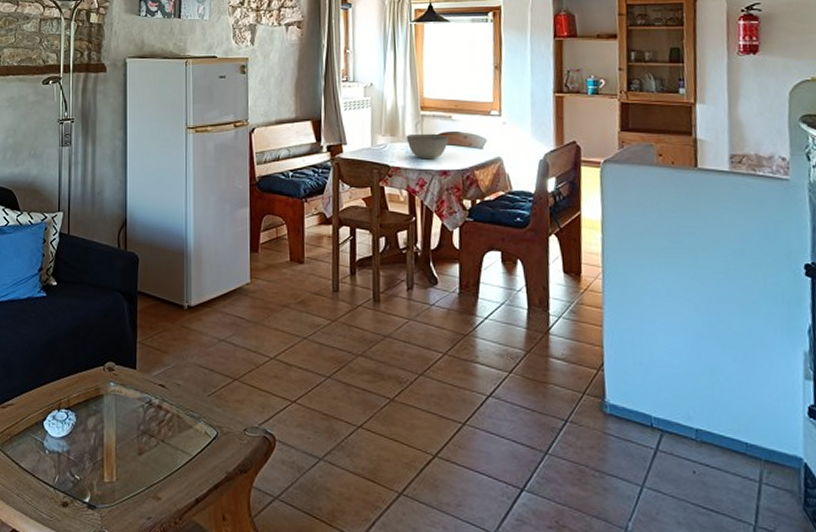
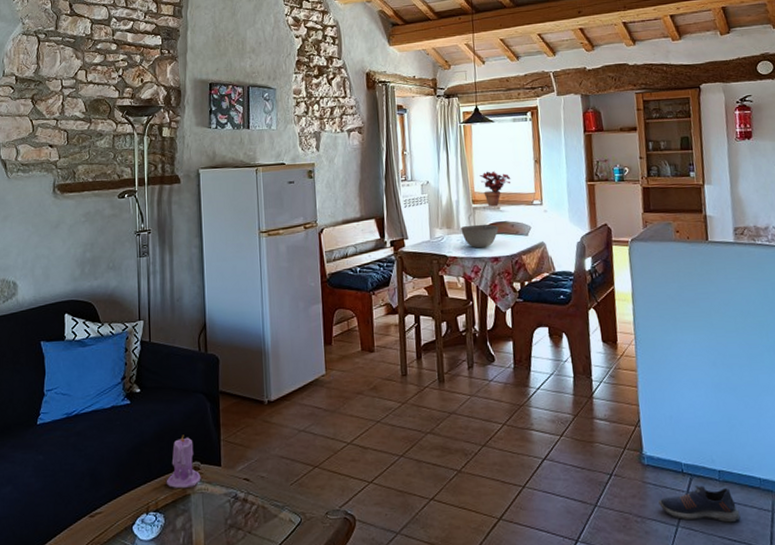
candle: none [79,333,115,389] -> present [166,435,201,489]
potted plant: none [430,75,466,115] -> present [479,170,511,207]
shoe: none [621,443,720,490] -> present [658,485,741,523]

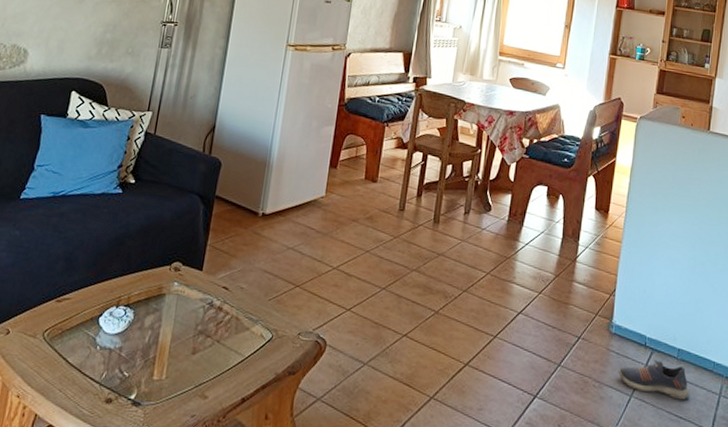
candle: present [166,435,201,489] -> none [142,233,180,288]
bowl: present [461,224,499,249] -> none [483,75,519,101]
potted plant: present [479,170,511,207] -> none [511,27,540,63]

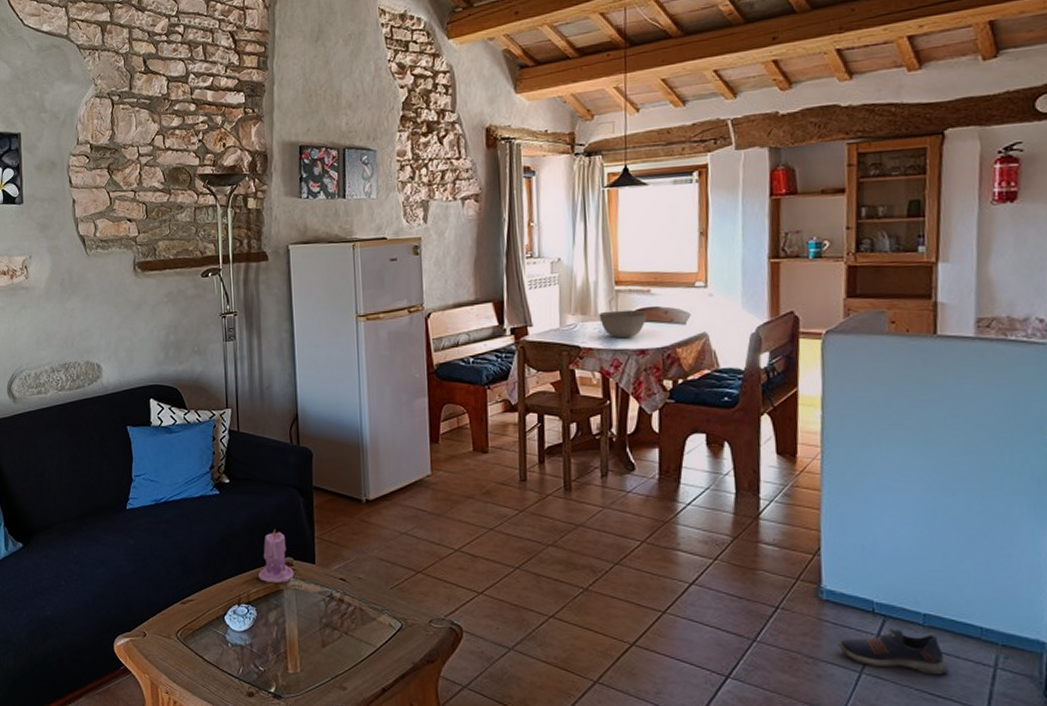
candle: none [142,233,180,288] -> present [257,529,295,584]
bowl: none [483,75,519,101] -> present [599,309,648,339]

